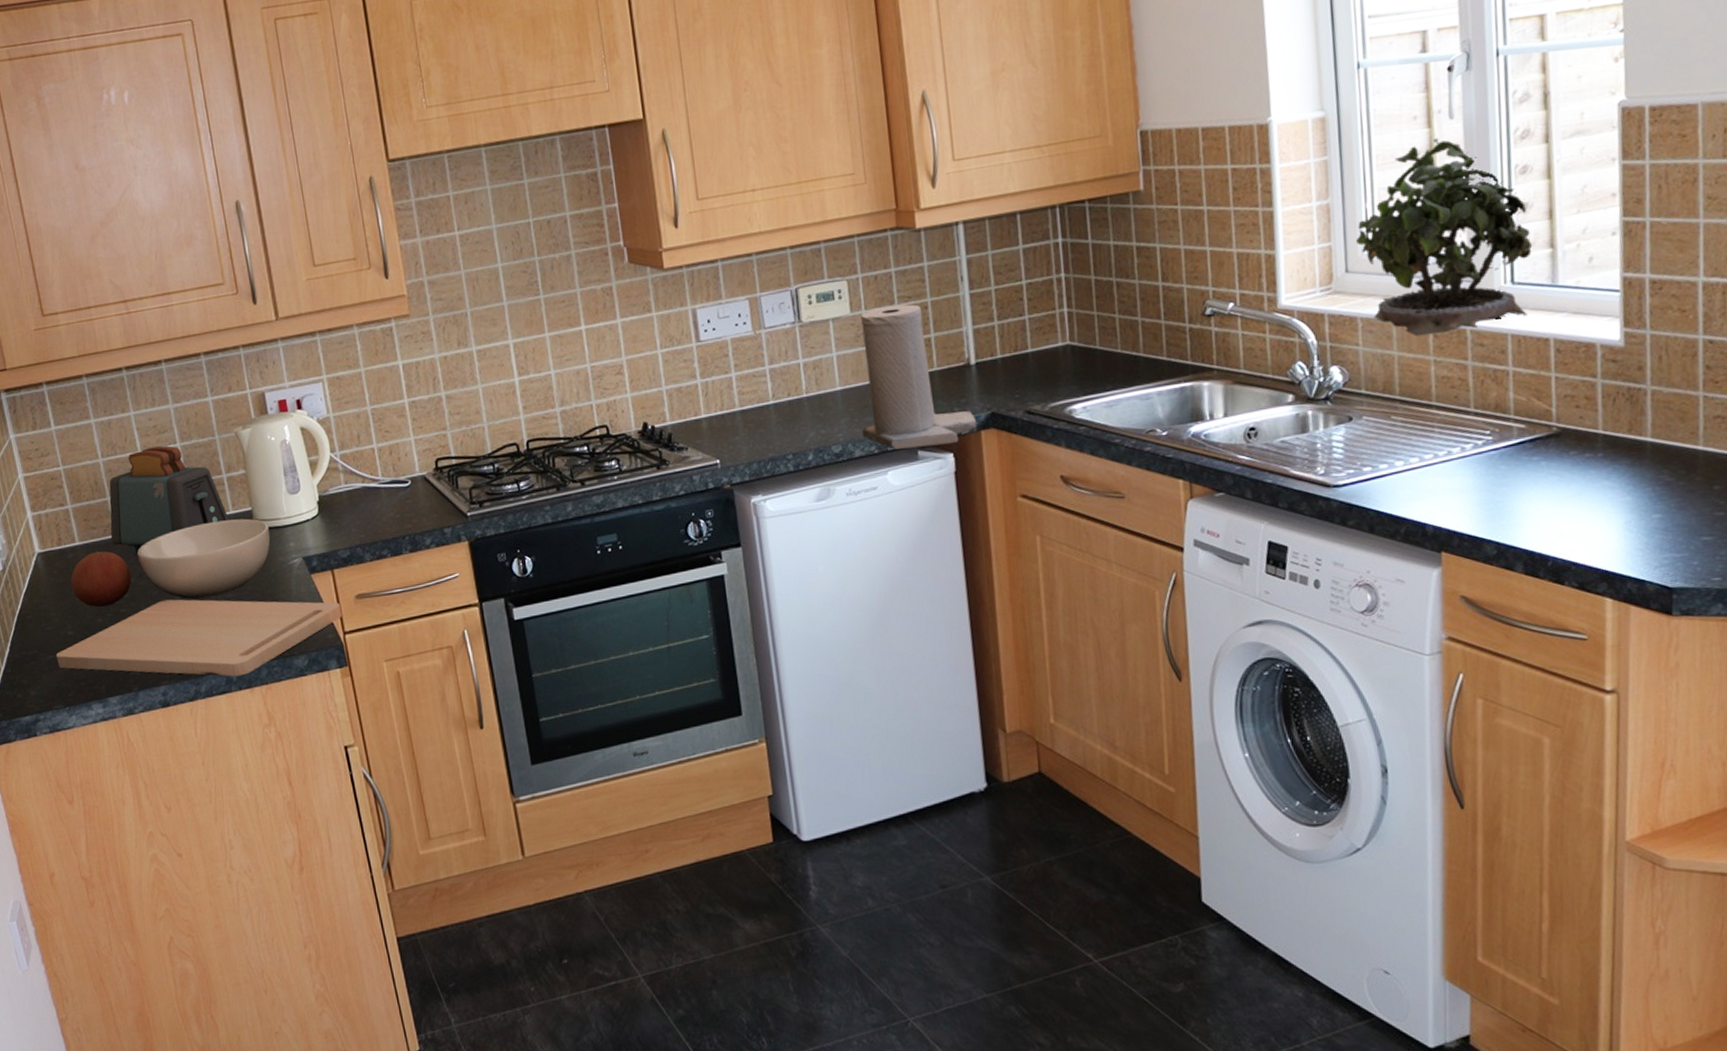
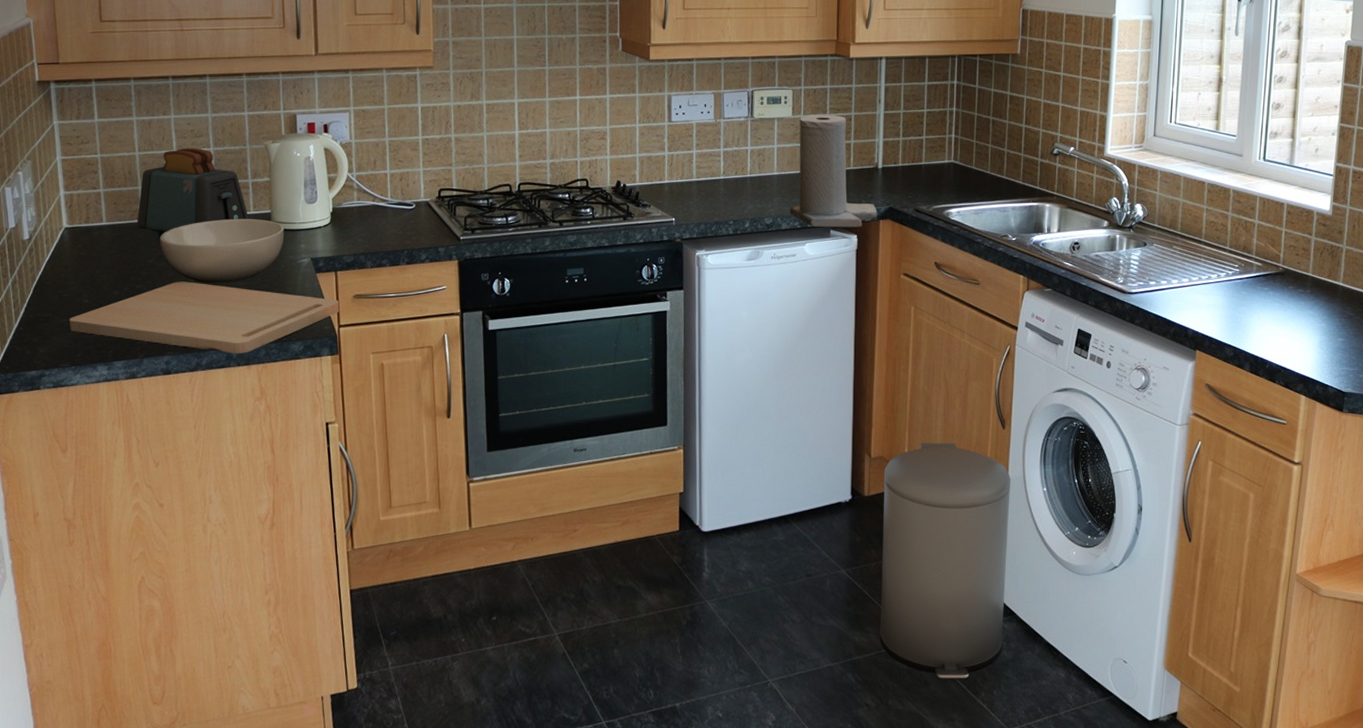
fruit: present [71,551,132,607] -> none [93,232,152,281]
pedal bin: none [1025,704,1213,1009] -> present [879,442,1010,680]
potted plant: present [1355,137,1533,337] -> none [1163,47,1280,190]

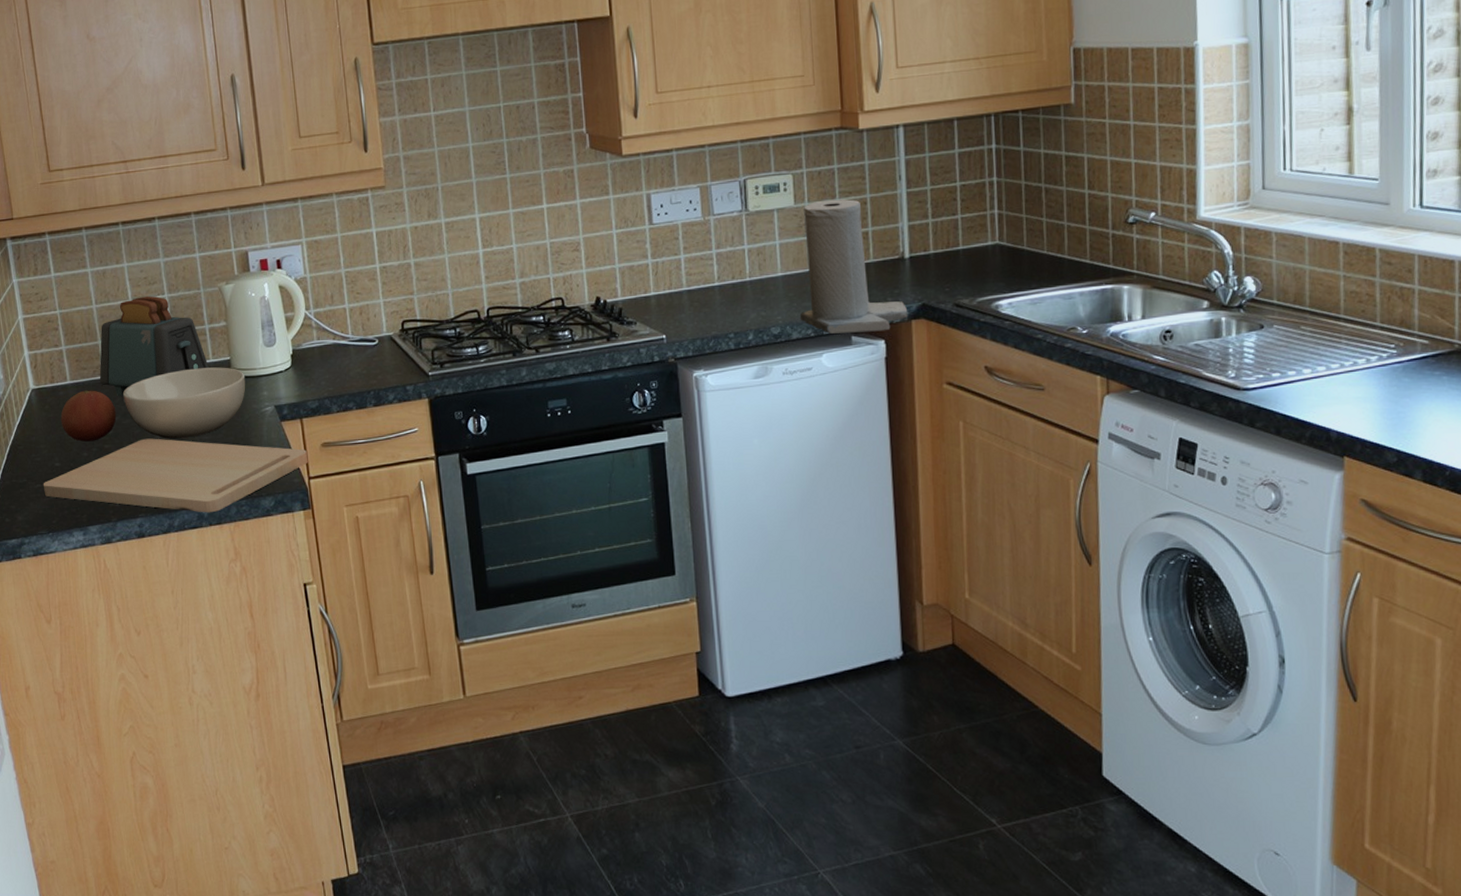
fruit: none [93,232,152,281] -> present [60,390,117,442]
pedal bin: present [879,442,1010,680] -> none [941,584,1111,874]

